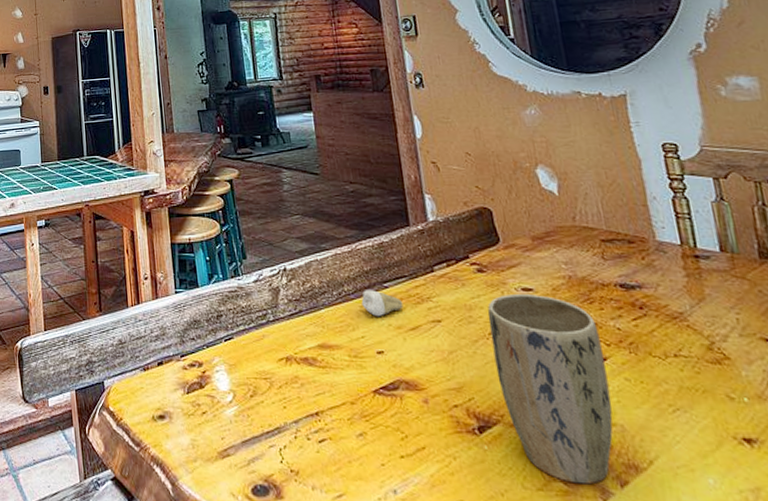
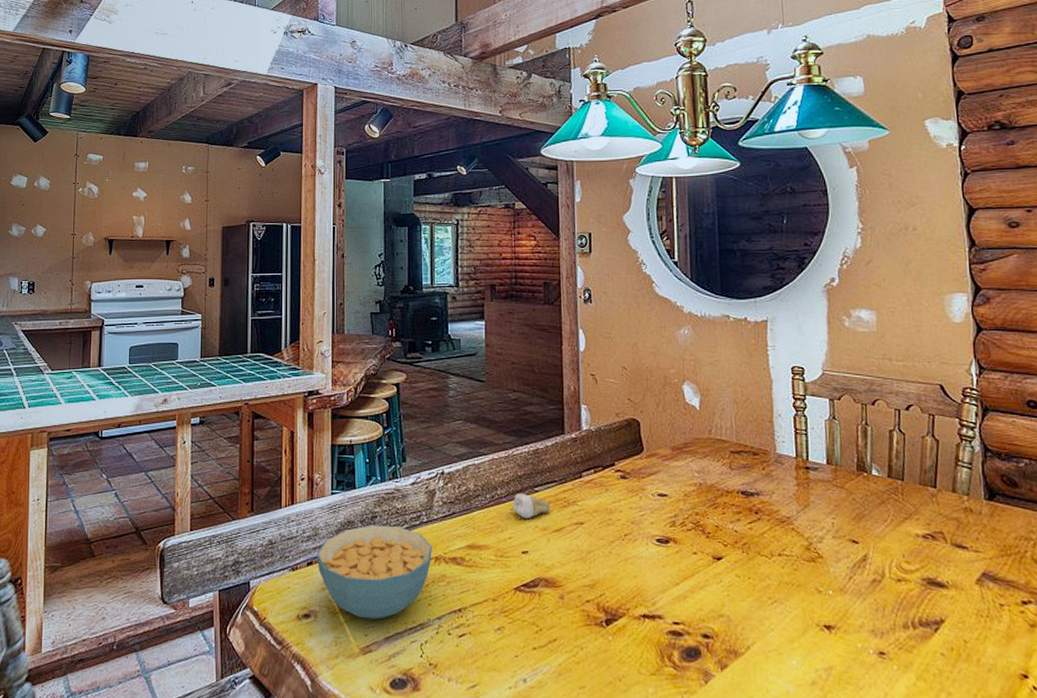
cereal bowl: none [166,324,282,422] -> present [317,525,432,619]
plant pot: present [487,293,613,485] -> none [625,498,722,669]

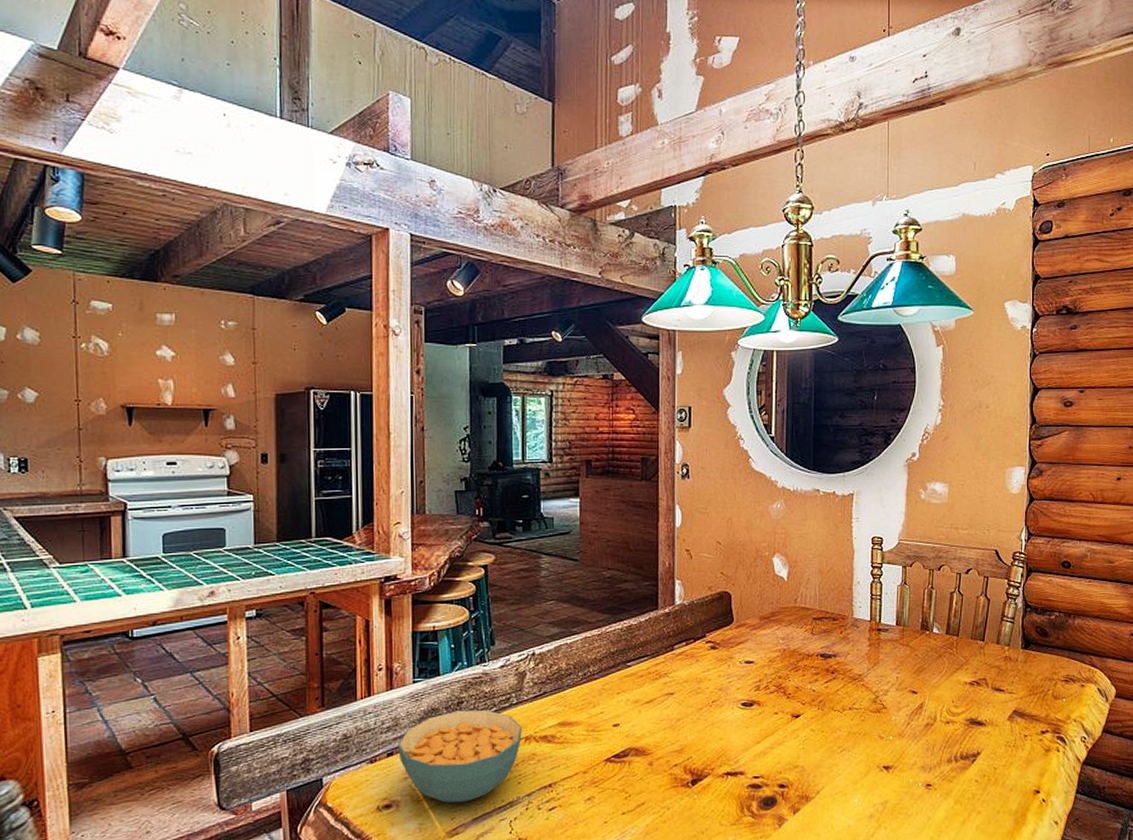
tooth: present [512,493,551,519] -> none [604,669,642,694]

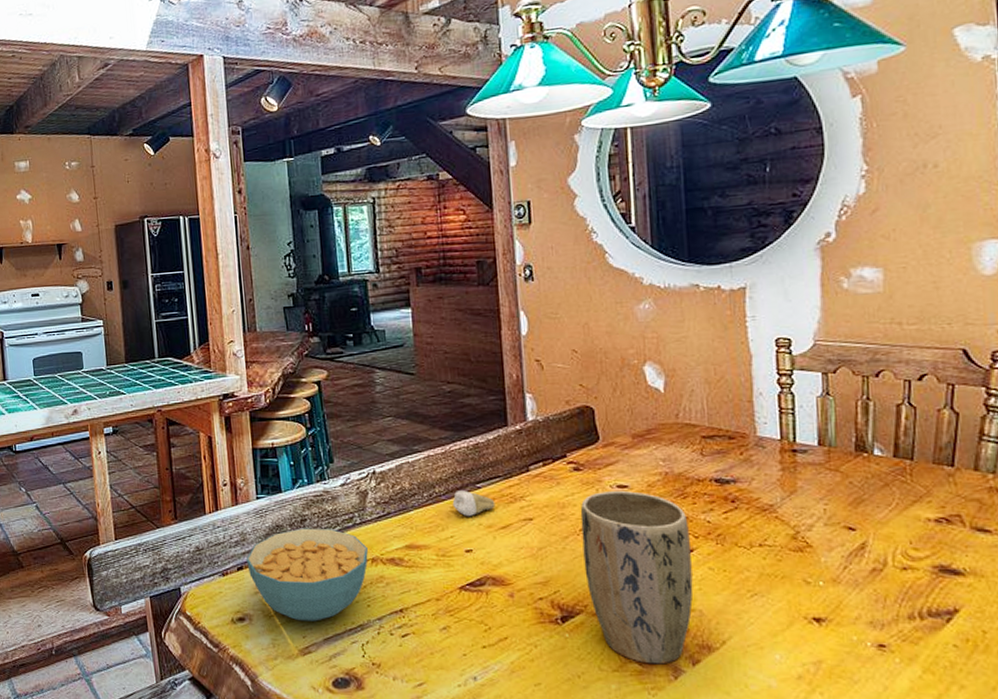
tooth: none [604,669,642,694] -> present [452,491,495,517]
plant pot: none [714,665,798,816] -> present [580,490,694,665]

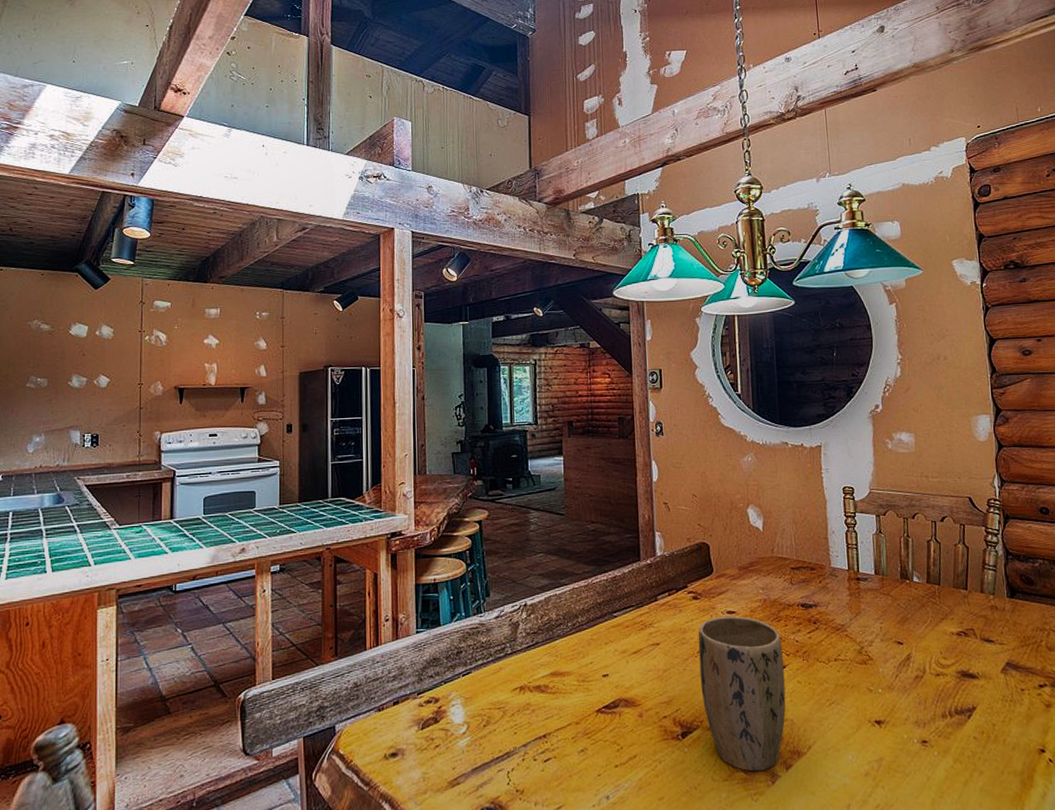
cereal bowl: present [246,528,368,621] -> none [403,659,517,753]
tooth: present [452,491,495,517] -> none [592,619,629,644]

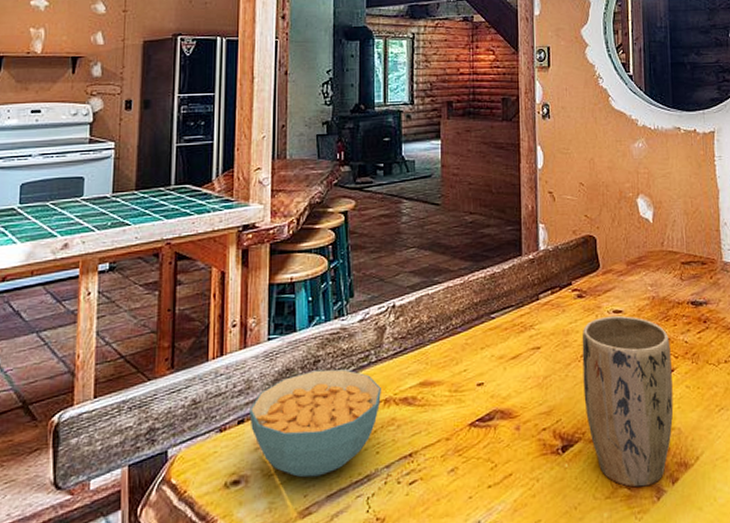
cereal bowl: none [403,659,517,753] -> present [249,369,381,478]

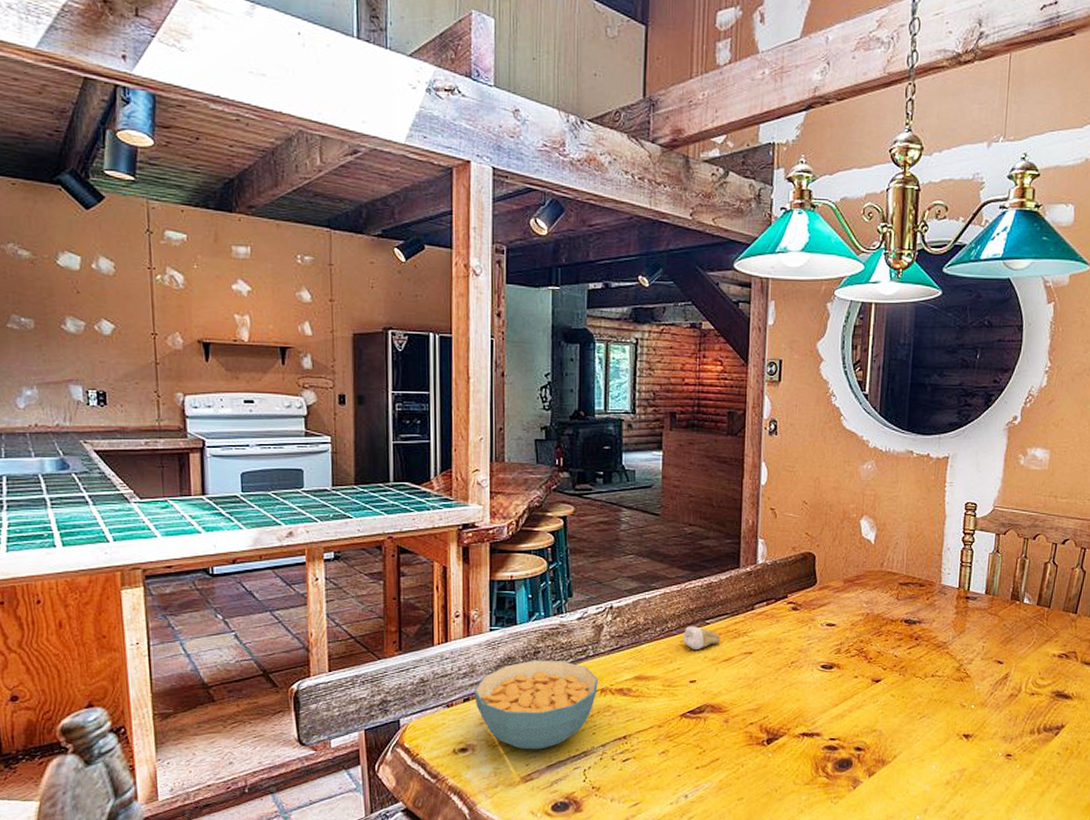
tooth: none [467,321,507,349] -> present [682,626,721,651]
plant pot: present [582,315,674,488] -> none [791,628,880,777]

